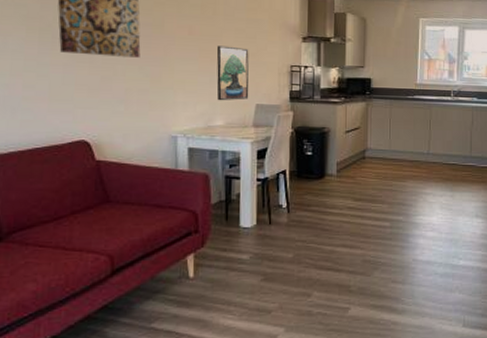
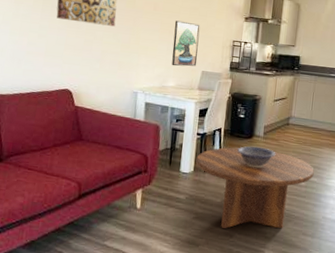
coffee table: none [258,191,399,289] -> present [195,147,314,229]
decorative bowl: none [308,187,353,213] -> present [237,146,276,169]

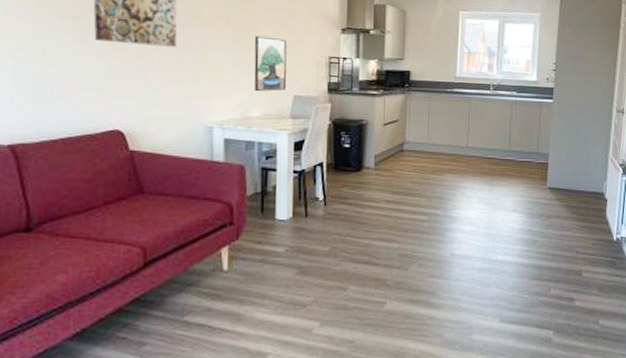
coffee table: present [195,147,314,229] -> none [294,184,436,282]
decorative bowl: present [237,146,276,169] -> none [345,180,391,206]

